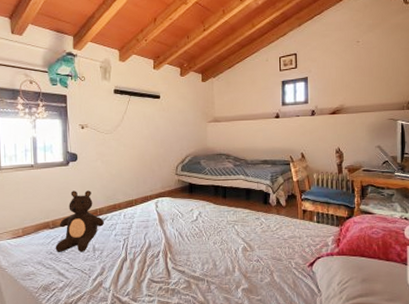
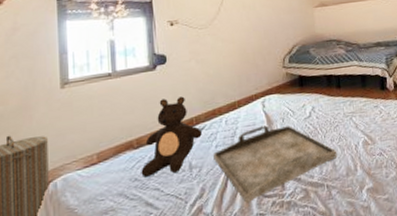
serving tray: none [113,223,218,284] -> present [213,125,338,203]

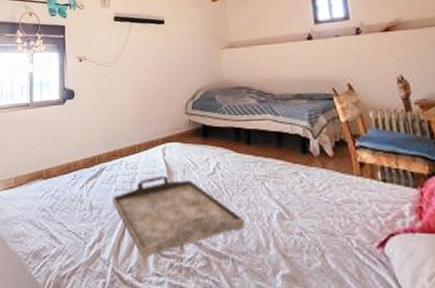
teddy bear: present [141,96,202,177] -> none [48,133,103,209]

